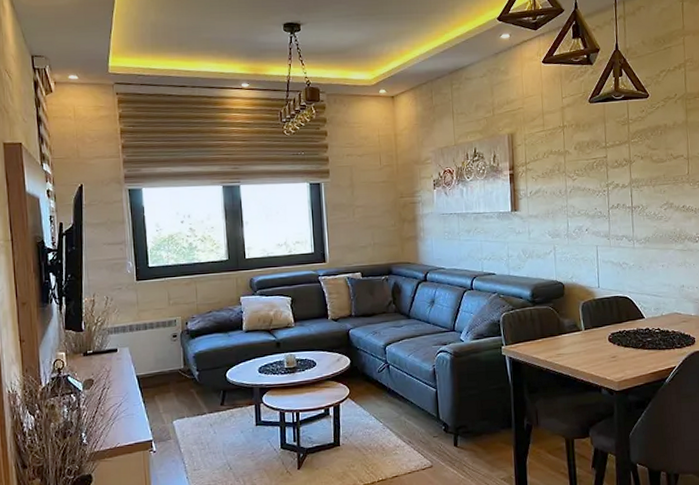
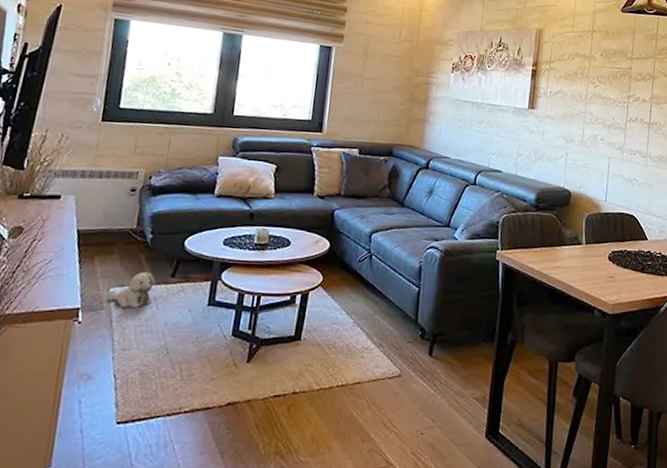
plush toy: none [173,403,209,435] -> present [109,271,156,308]

